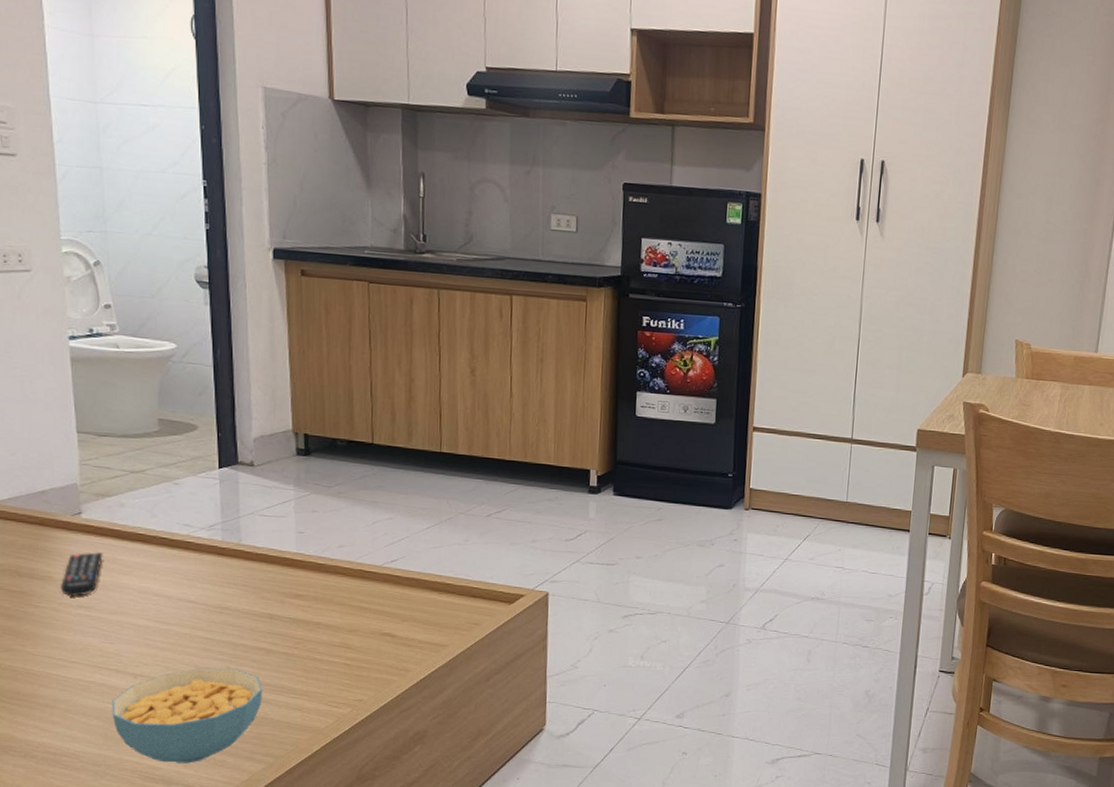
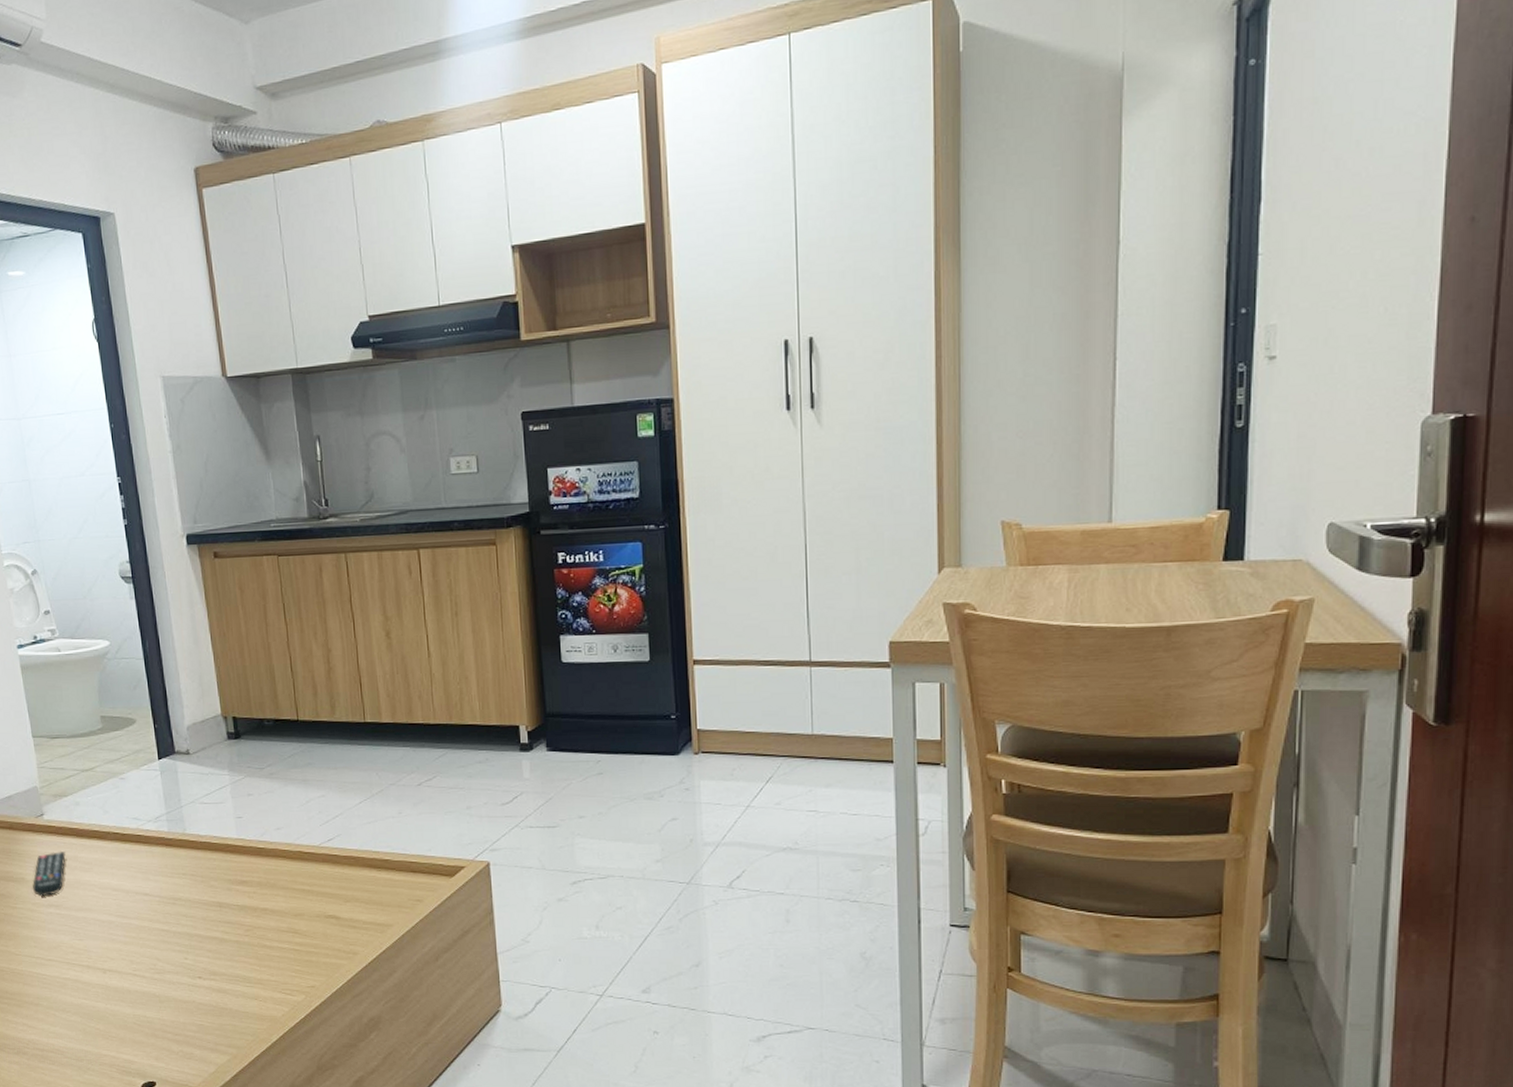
cereal bowl: present [112,667,263,764] -> none [86,960,220,1057]

